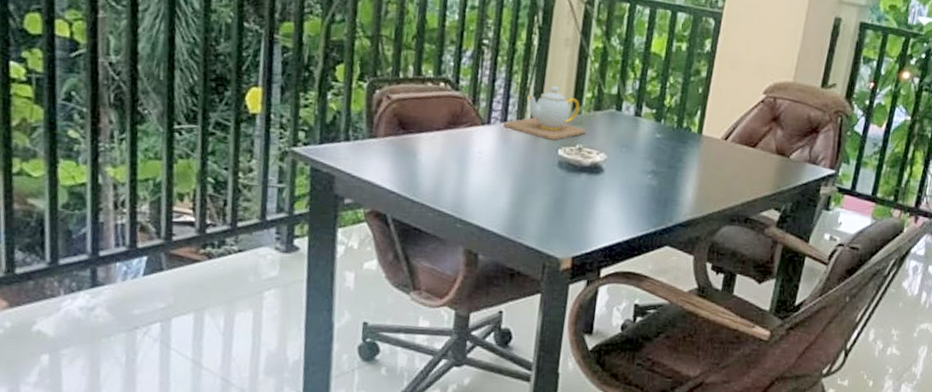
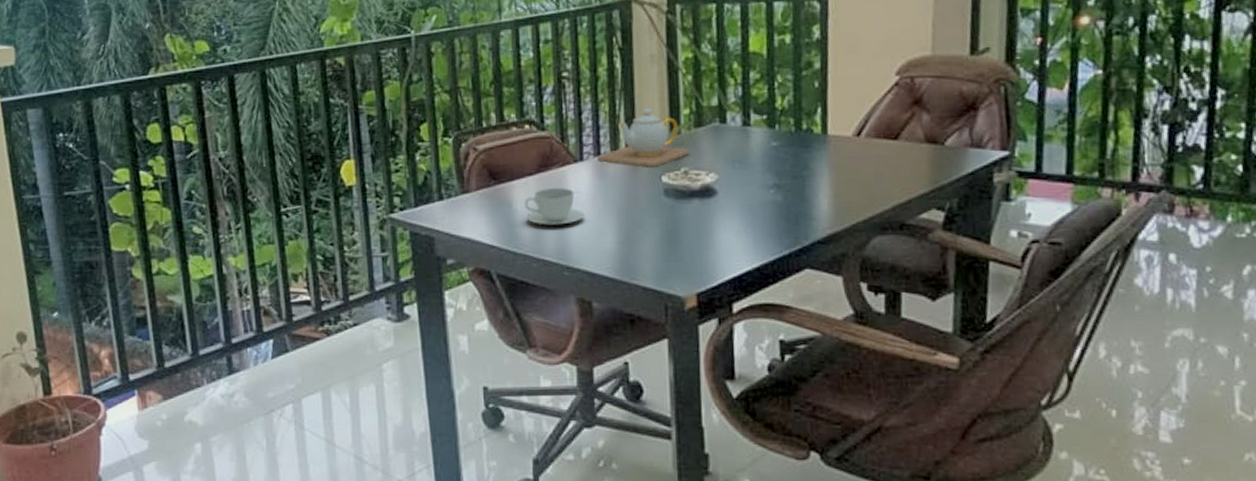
teacup: none [428,145,484,181] -> present [524,188,585,225]

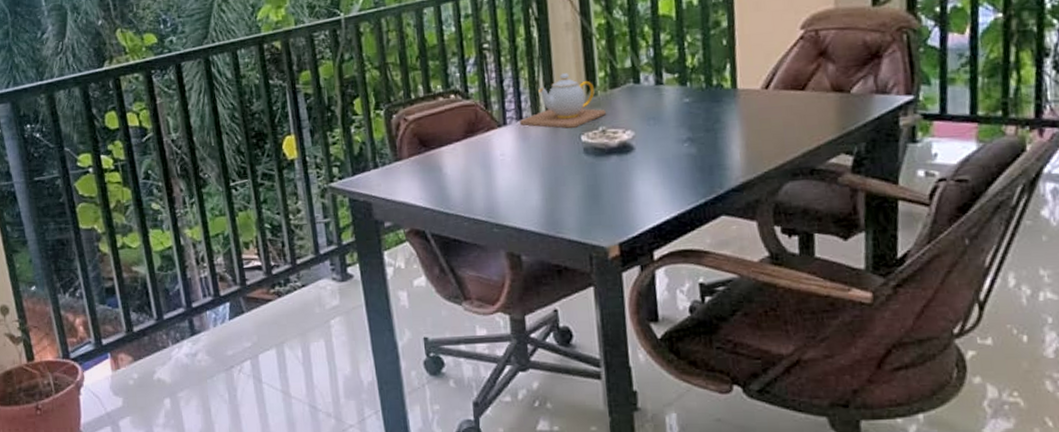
teacup: present [524,188,585,225] -> none [453,151,511,187]

